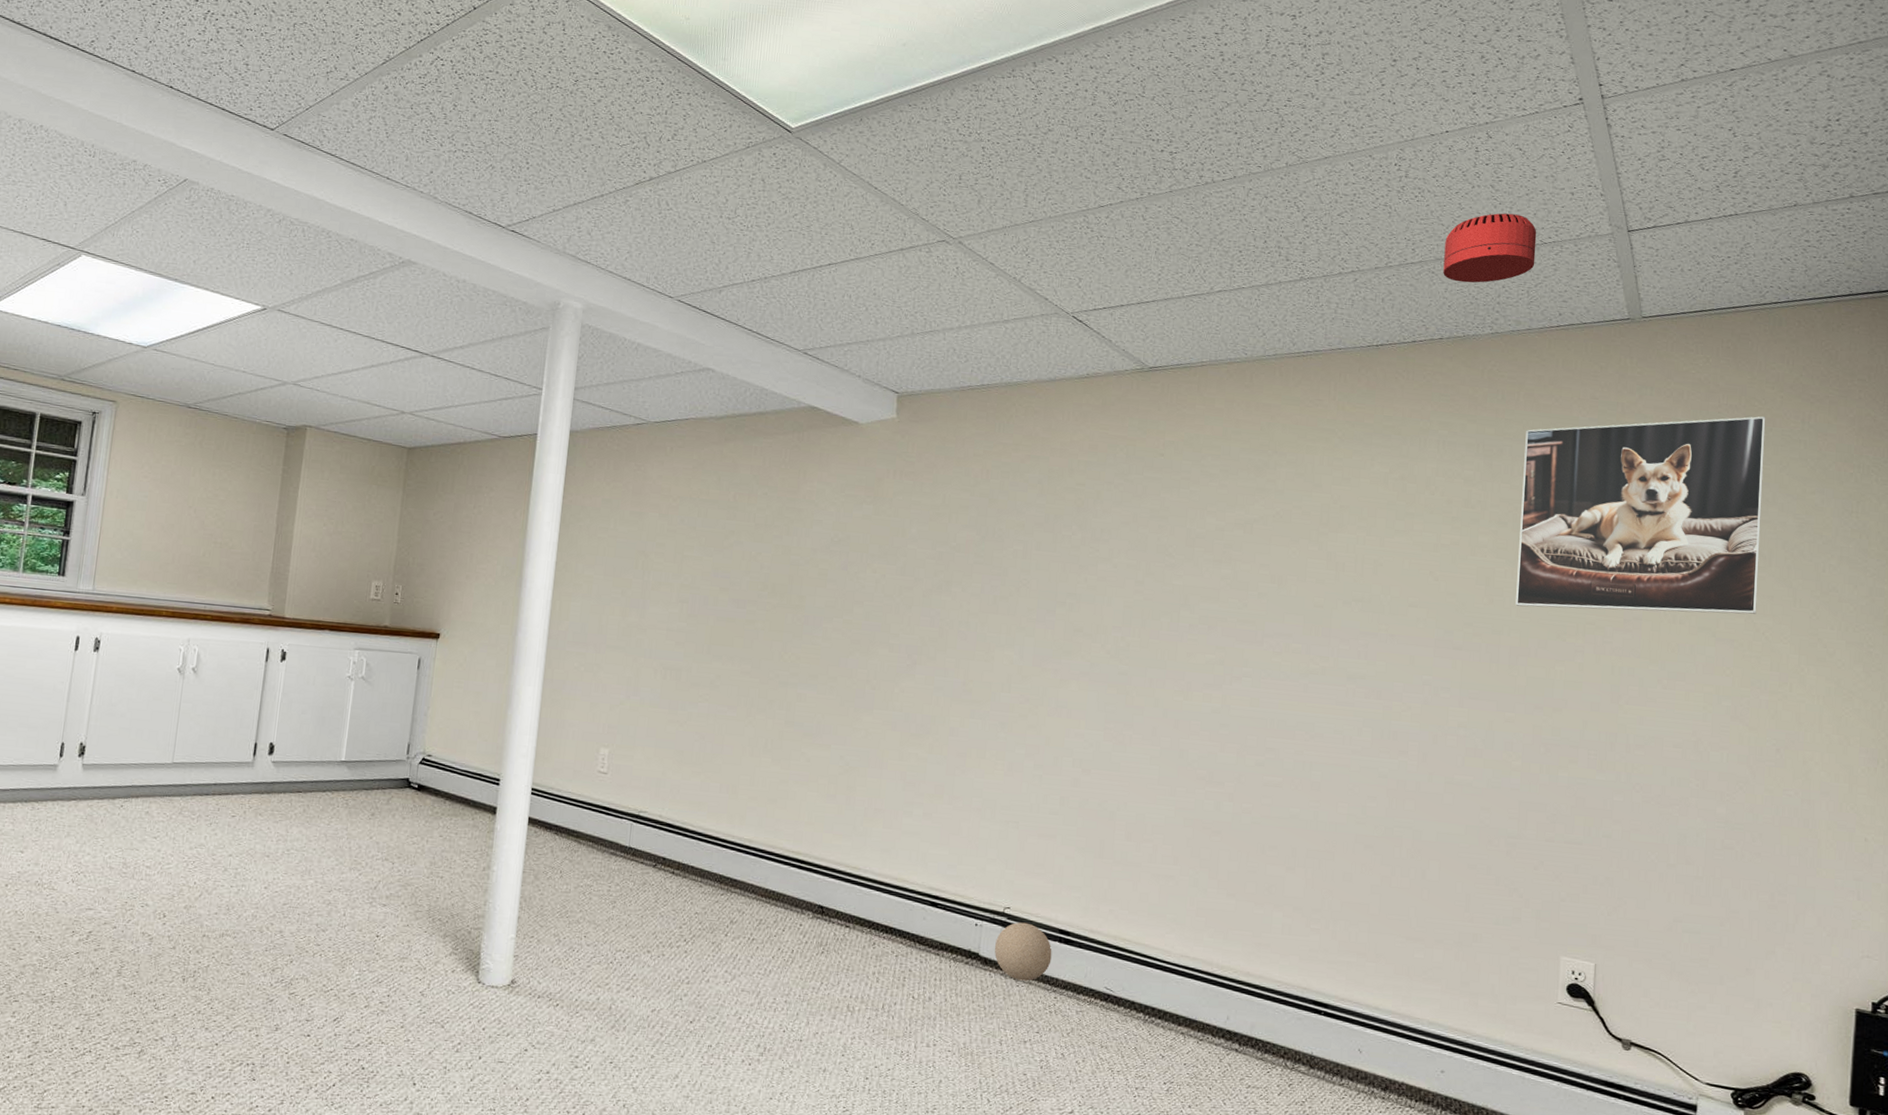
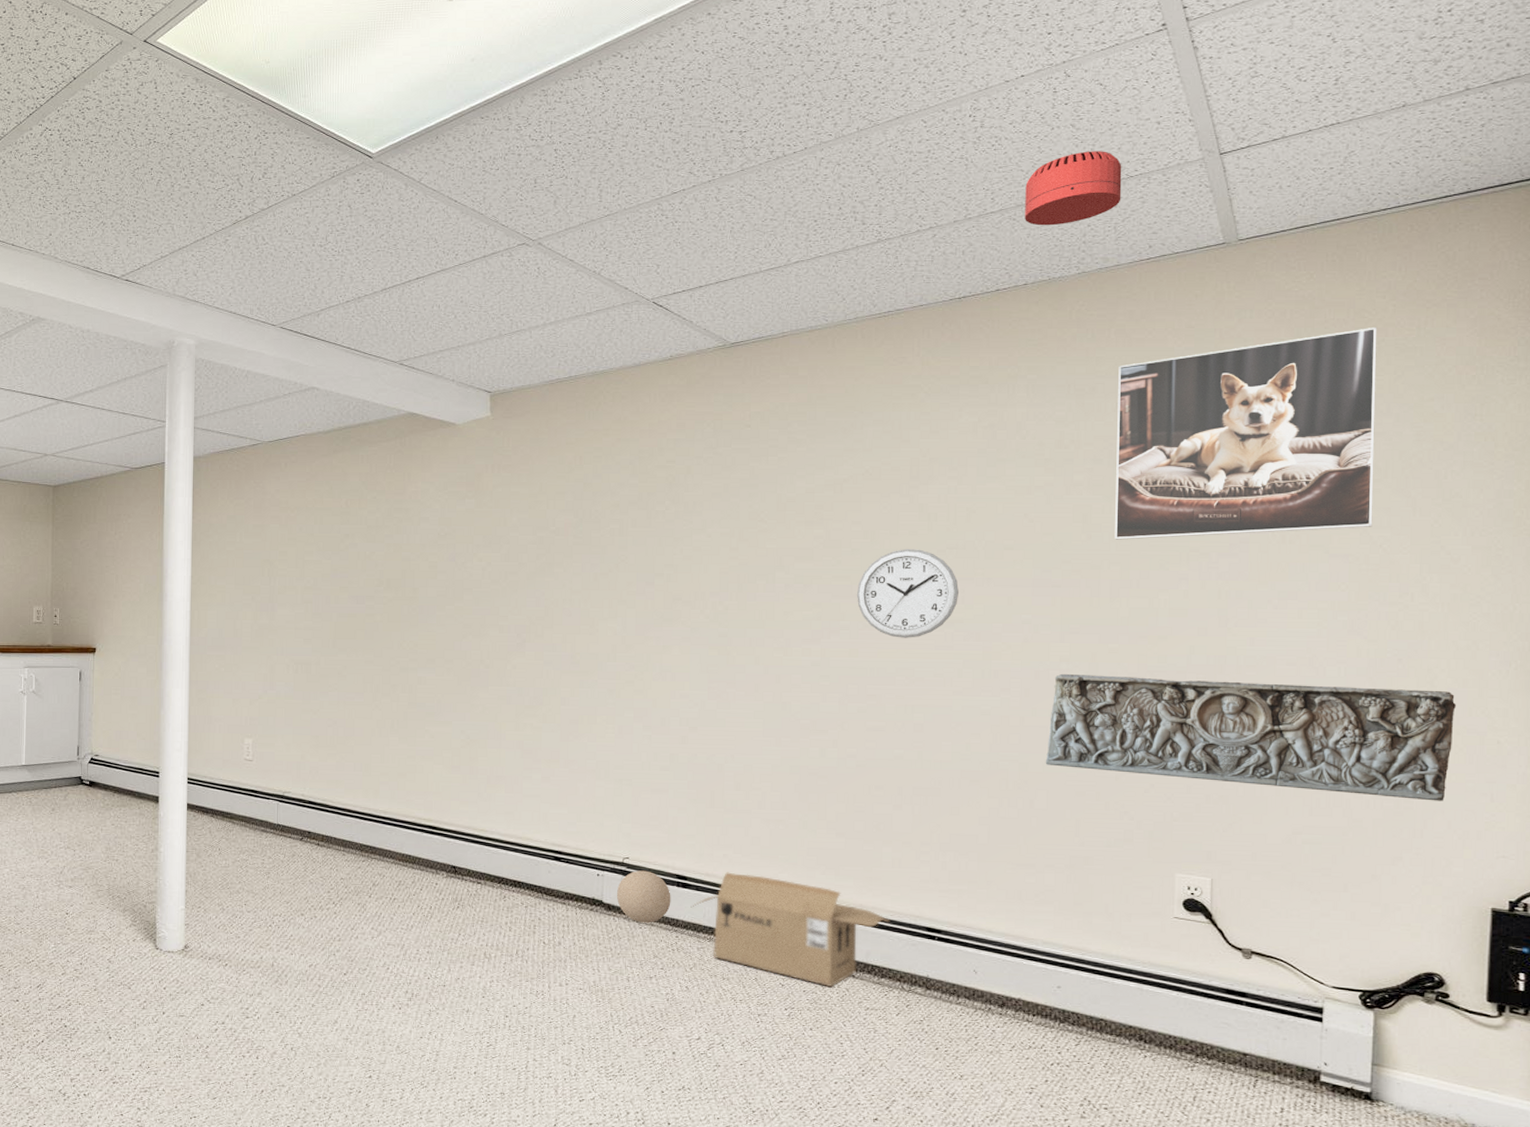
cardboard box: none [1072,929,1277,1061] -> present [690,872,890,987]
wall clock: none [1261,597,1362,691] -> present [857,549,959,638]
wall relief: none [1439,739,1828,896] -> present [1045,673,1456,801]

